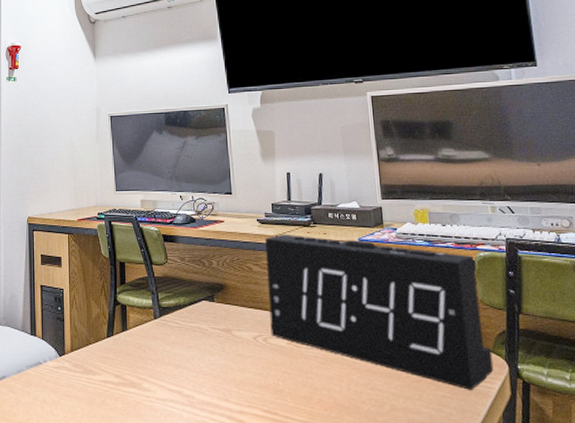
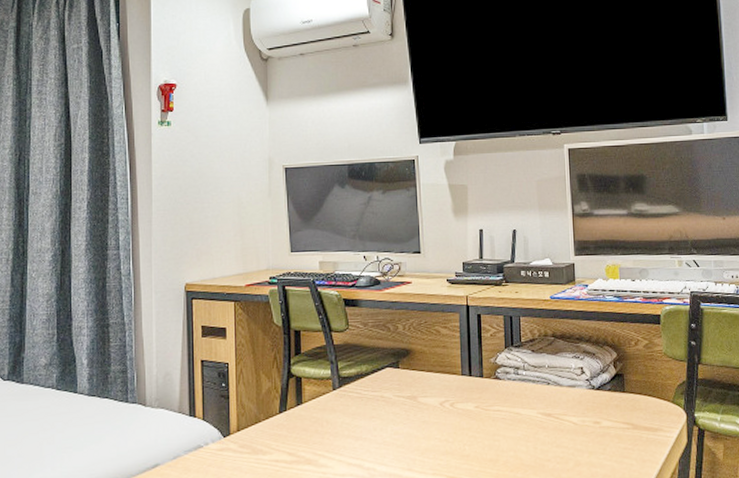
alarm clock: present [265,234,494,390] -> none [455,294,673,440]

